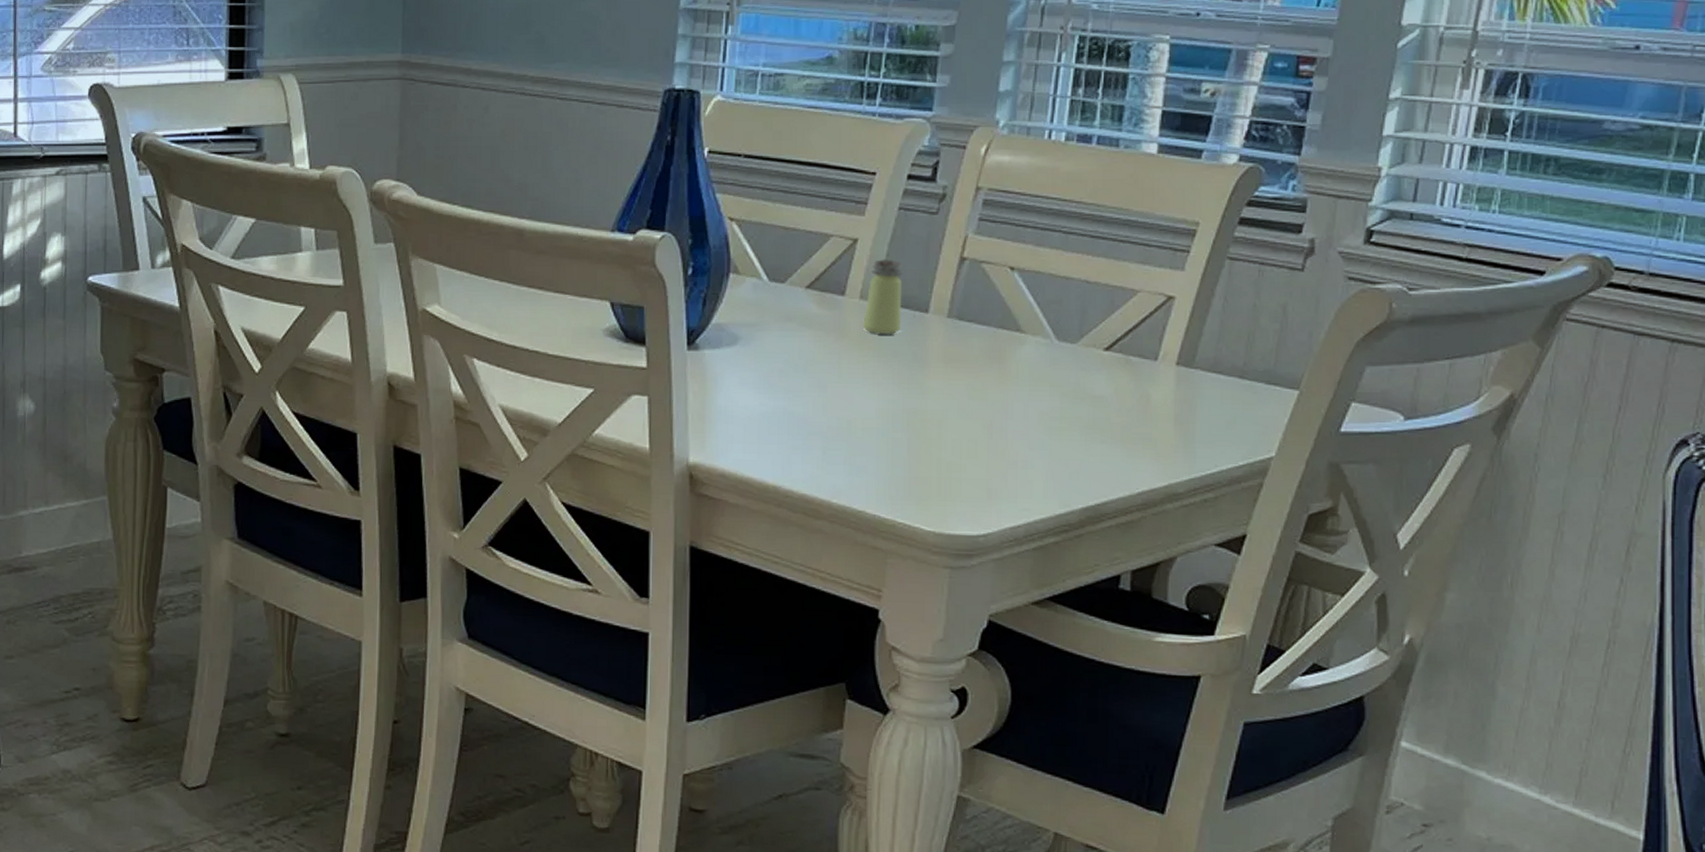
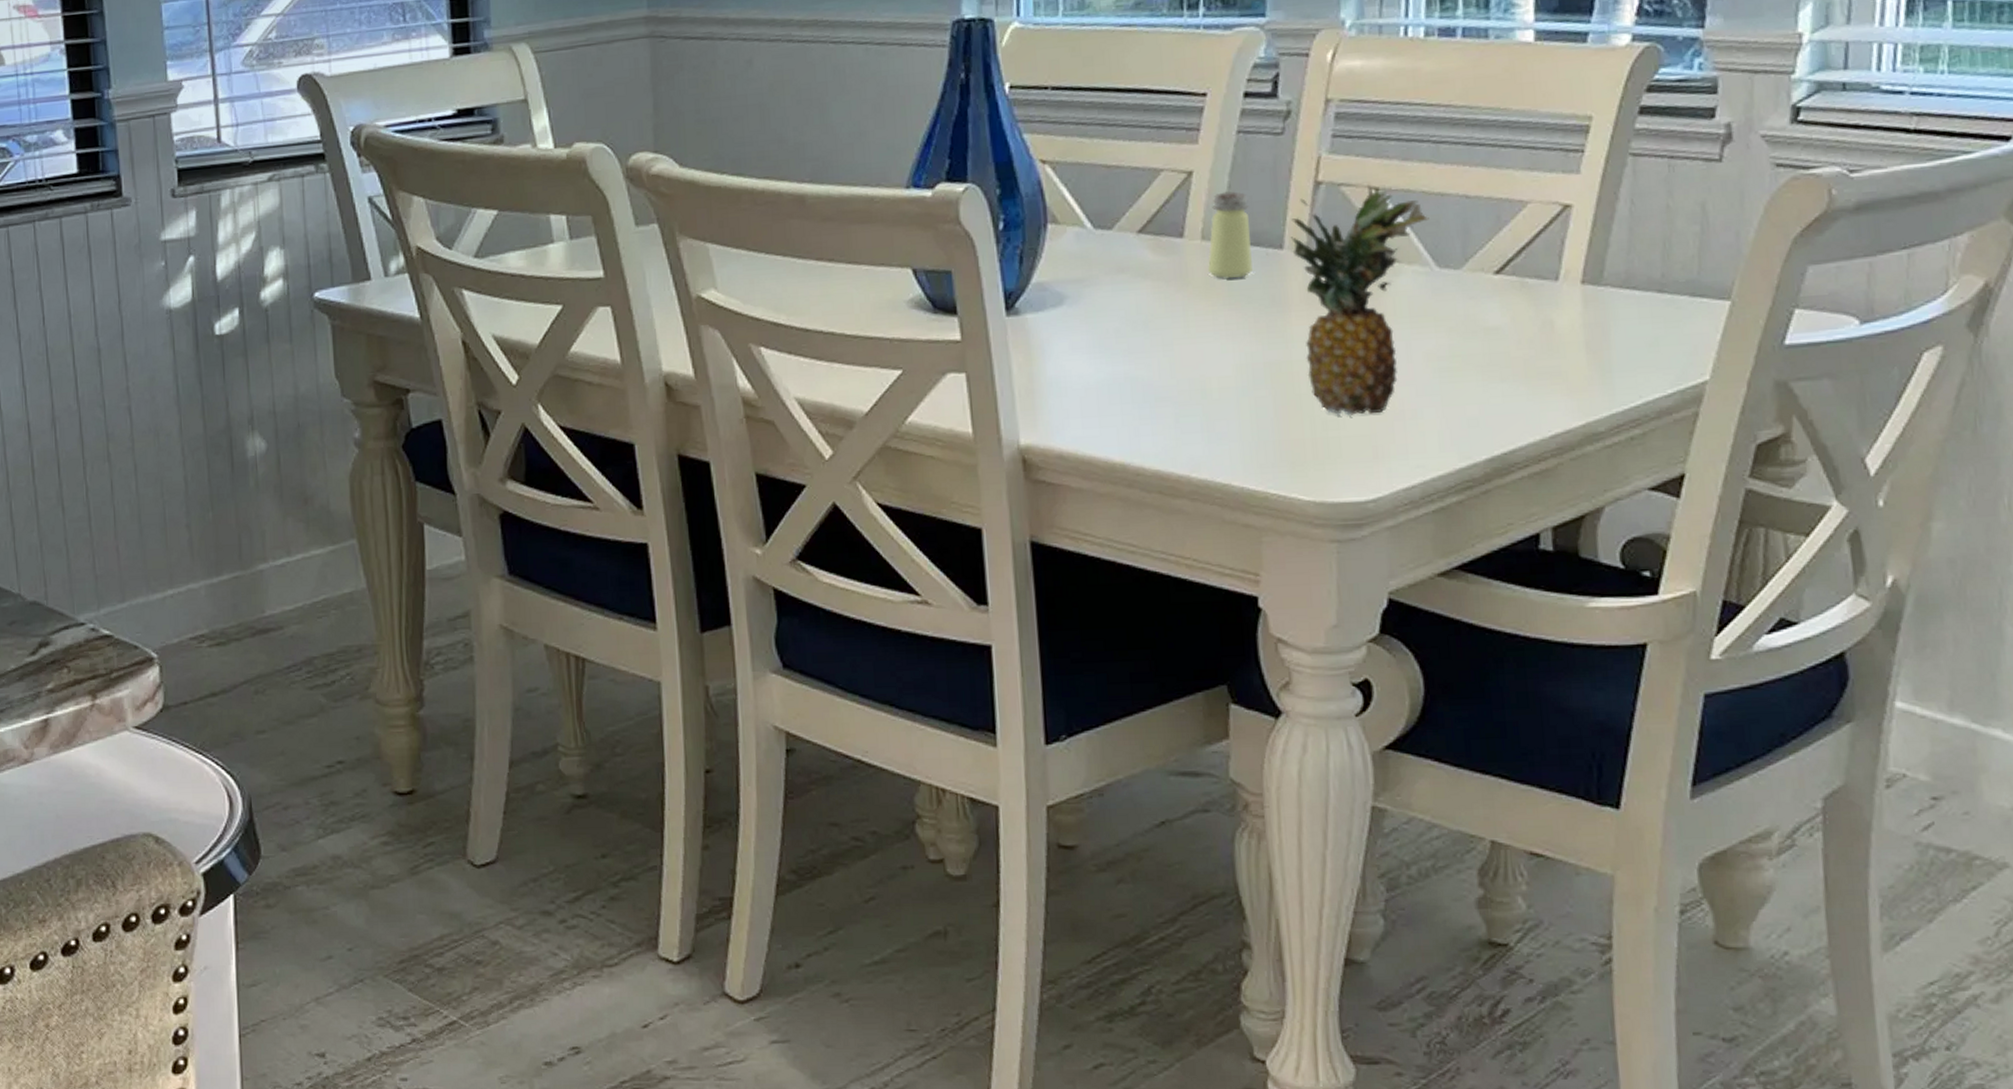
fruit: none [935,264,1054,462] -> present [1290,184,1429,416]

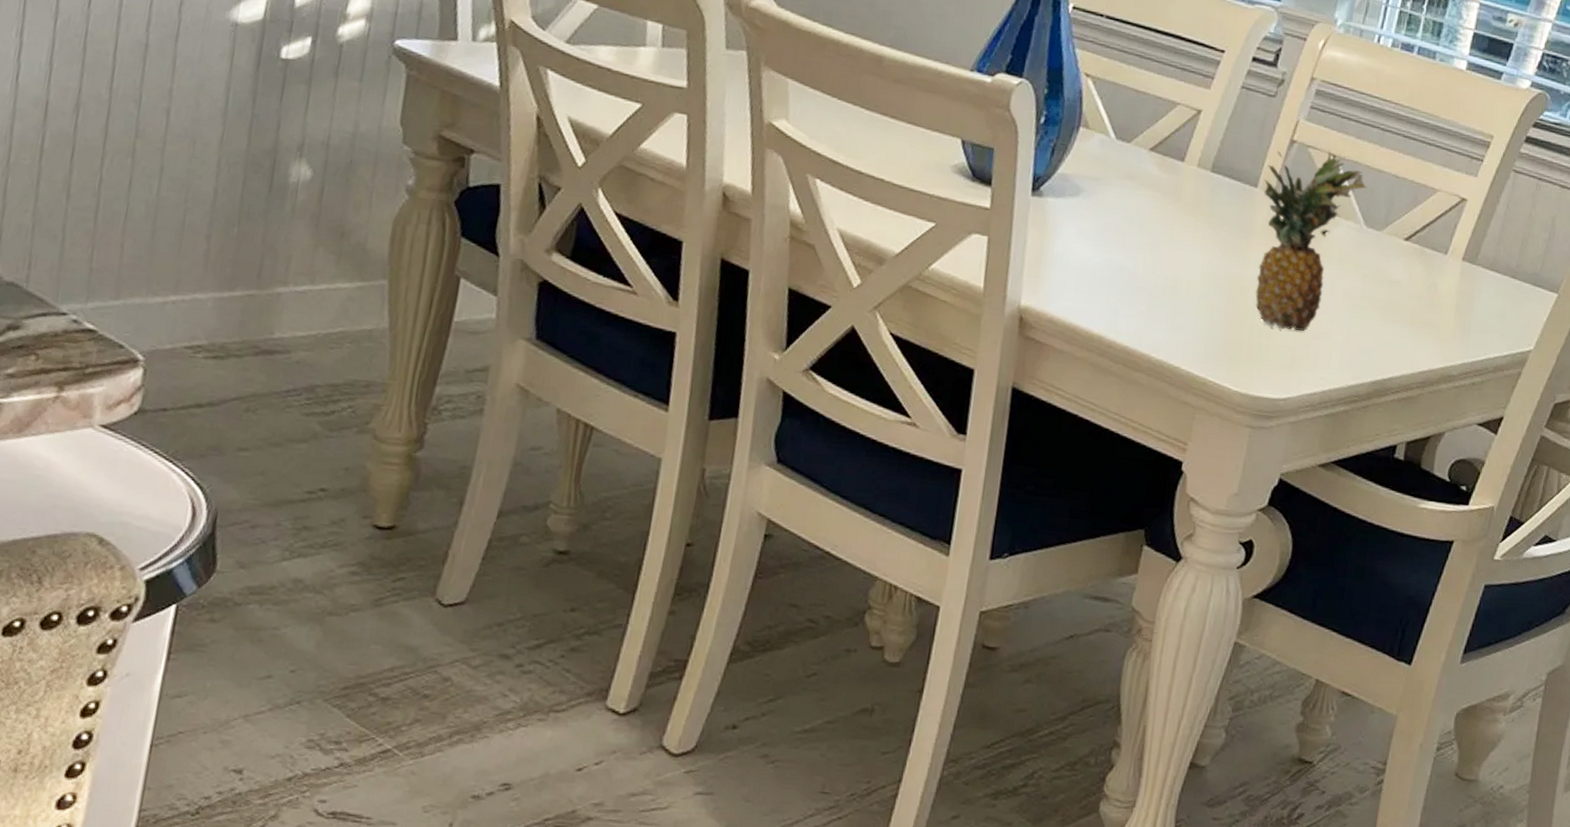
saltshaker: present [1207,191,1253,279] -> none [1197,132,1239,203]

